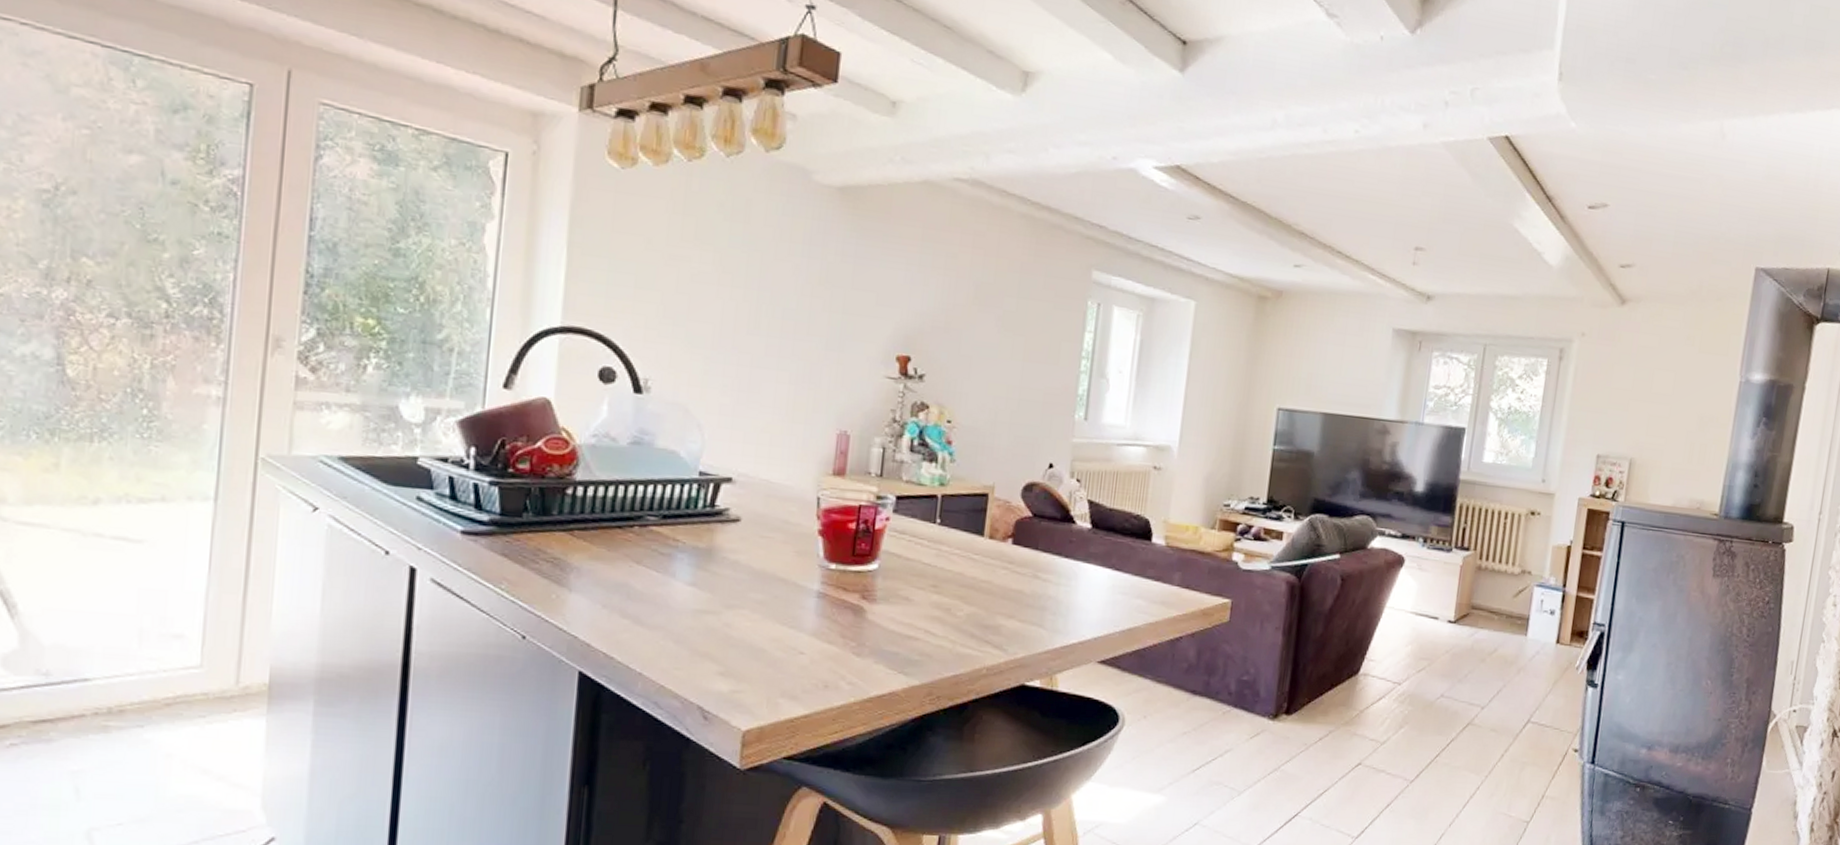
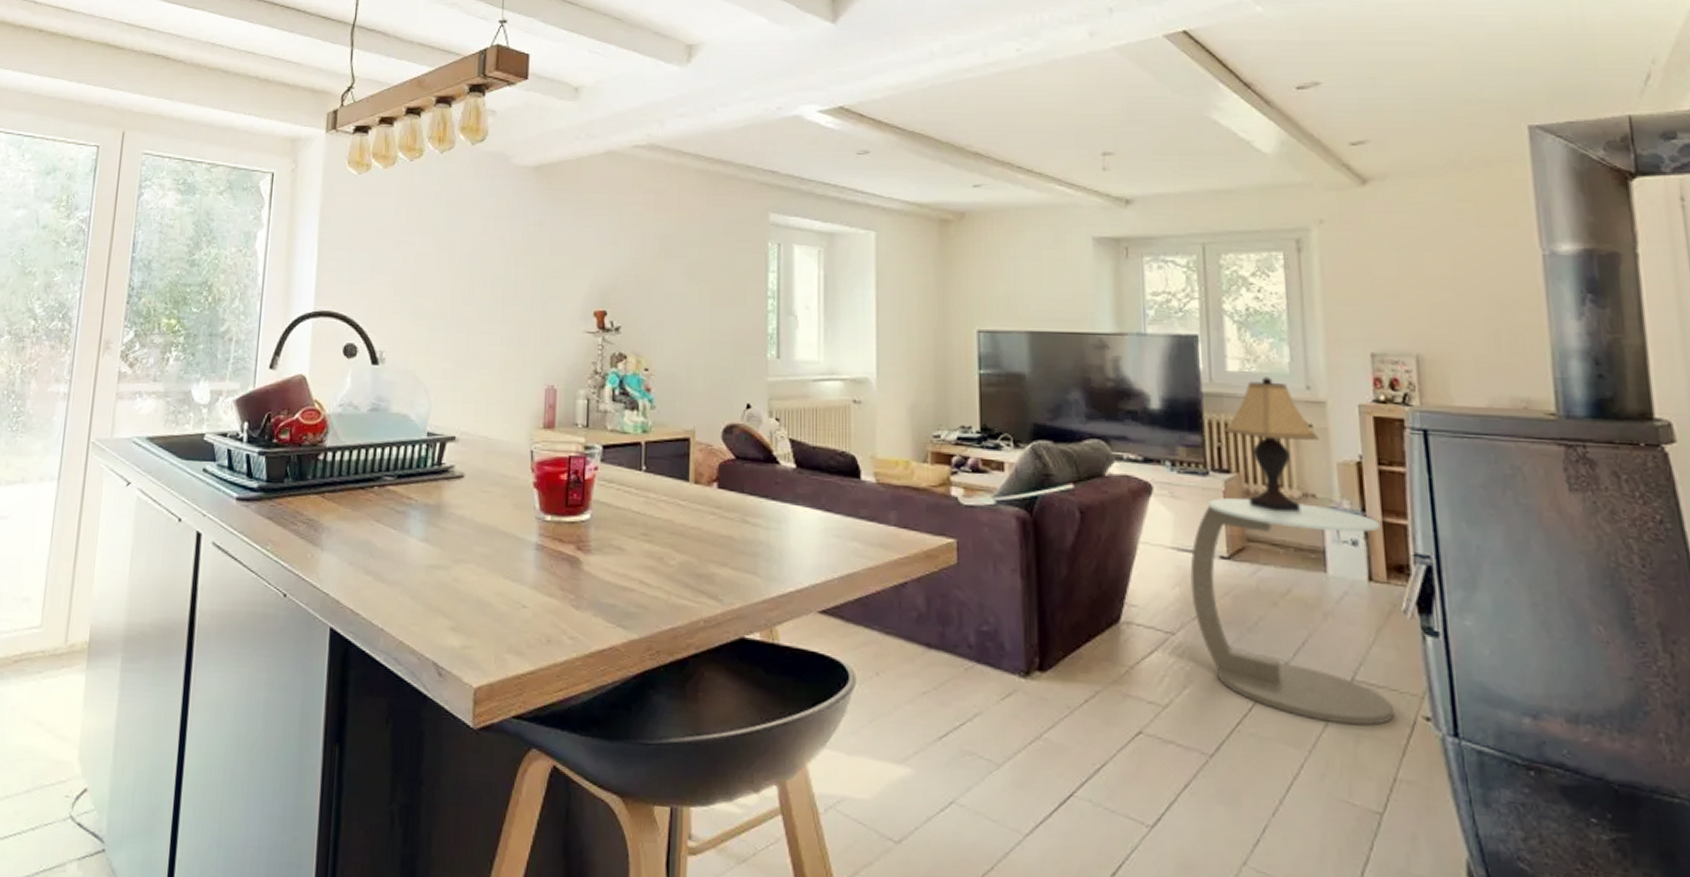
side table: none [1419,571,1575,757] -> present [1190,497,1394,726]
lamp: none [1470,469,1544,586] -> present [1223,377,1319,513]

